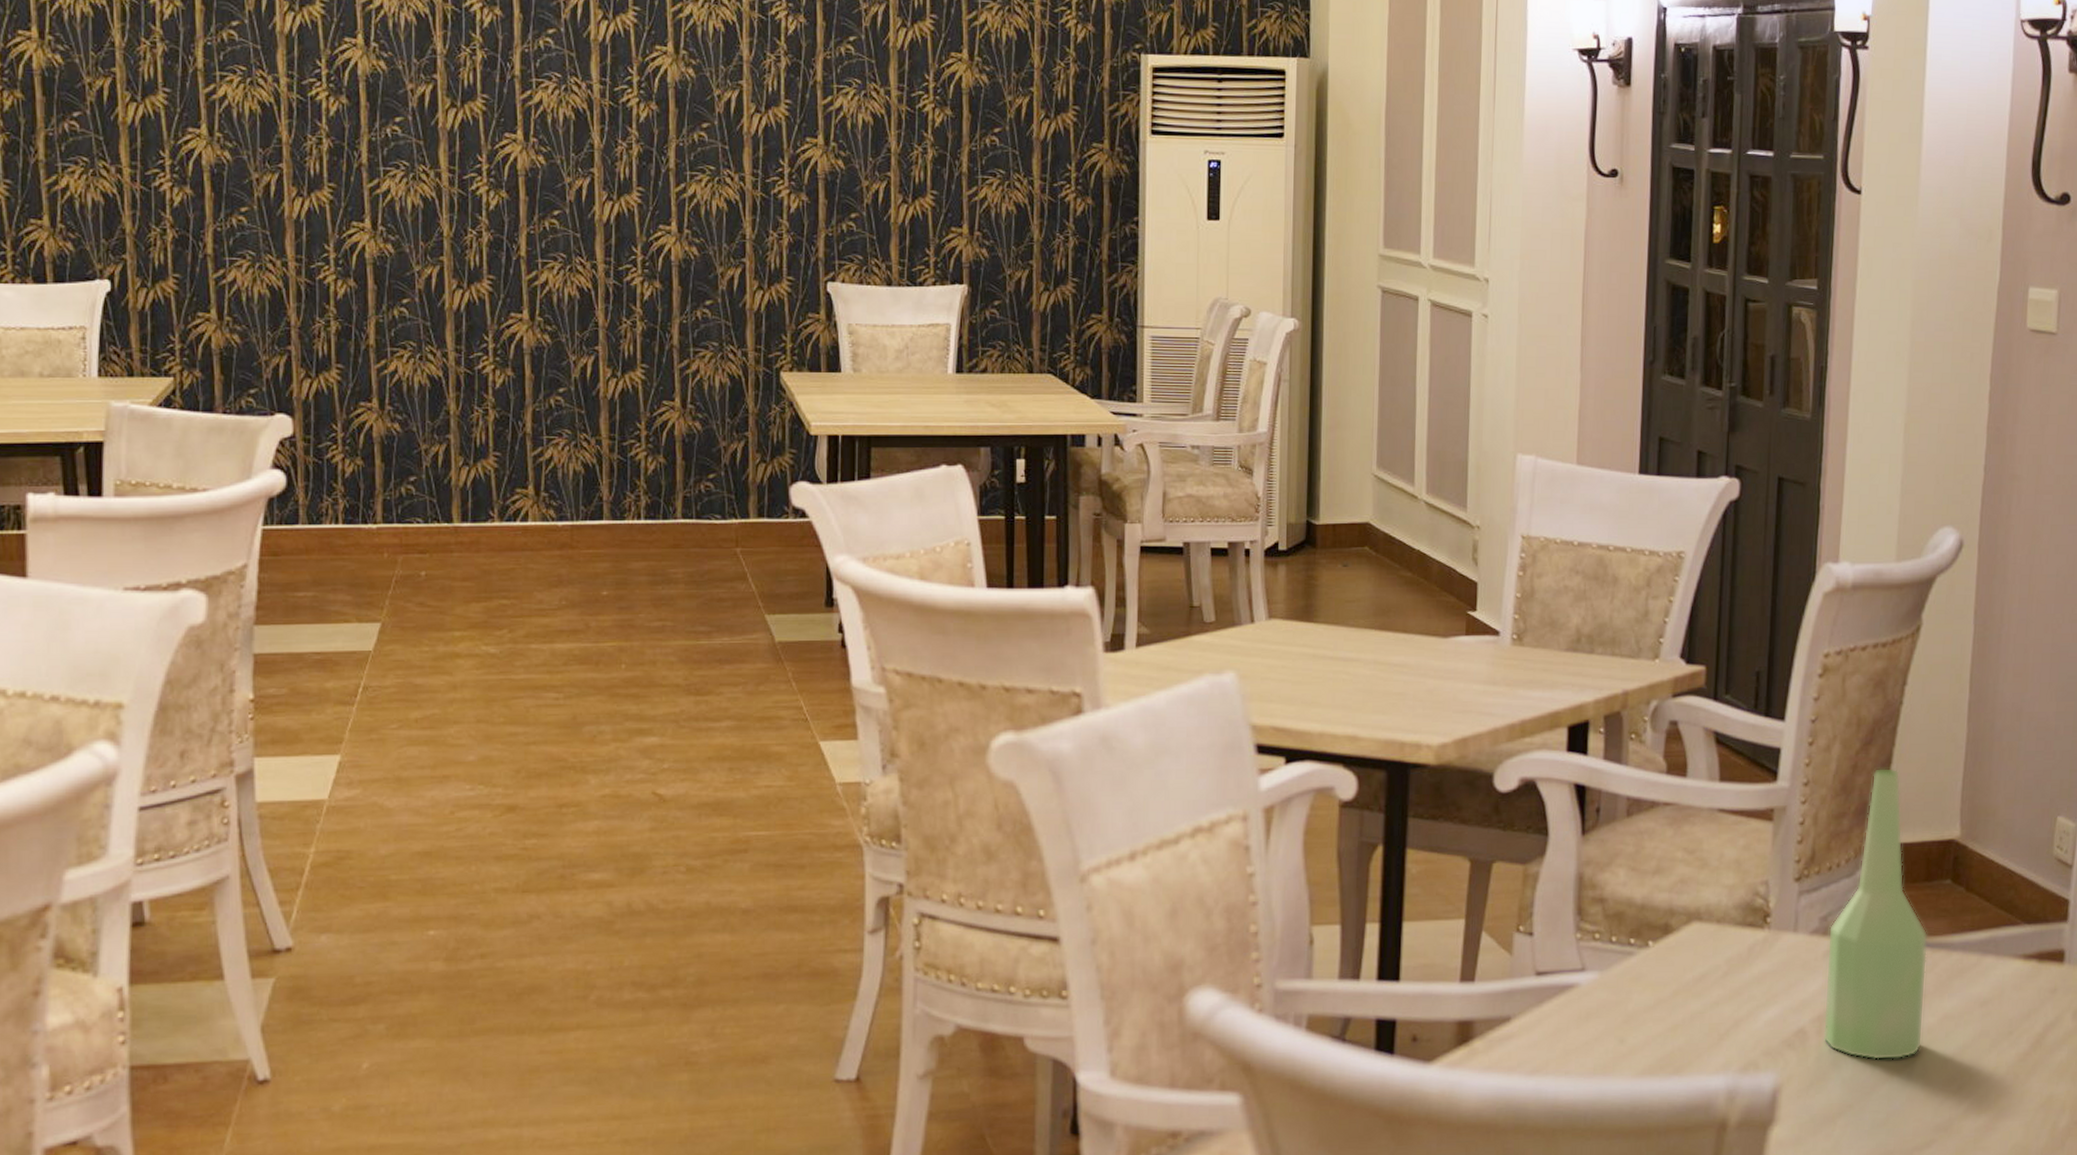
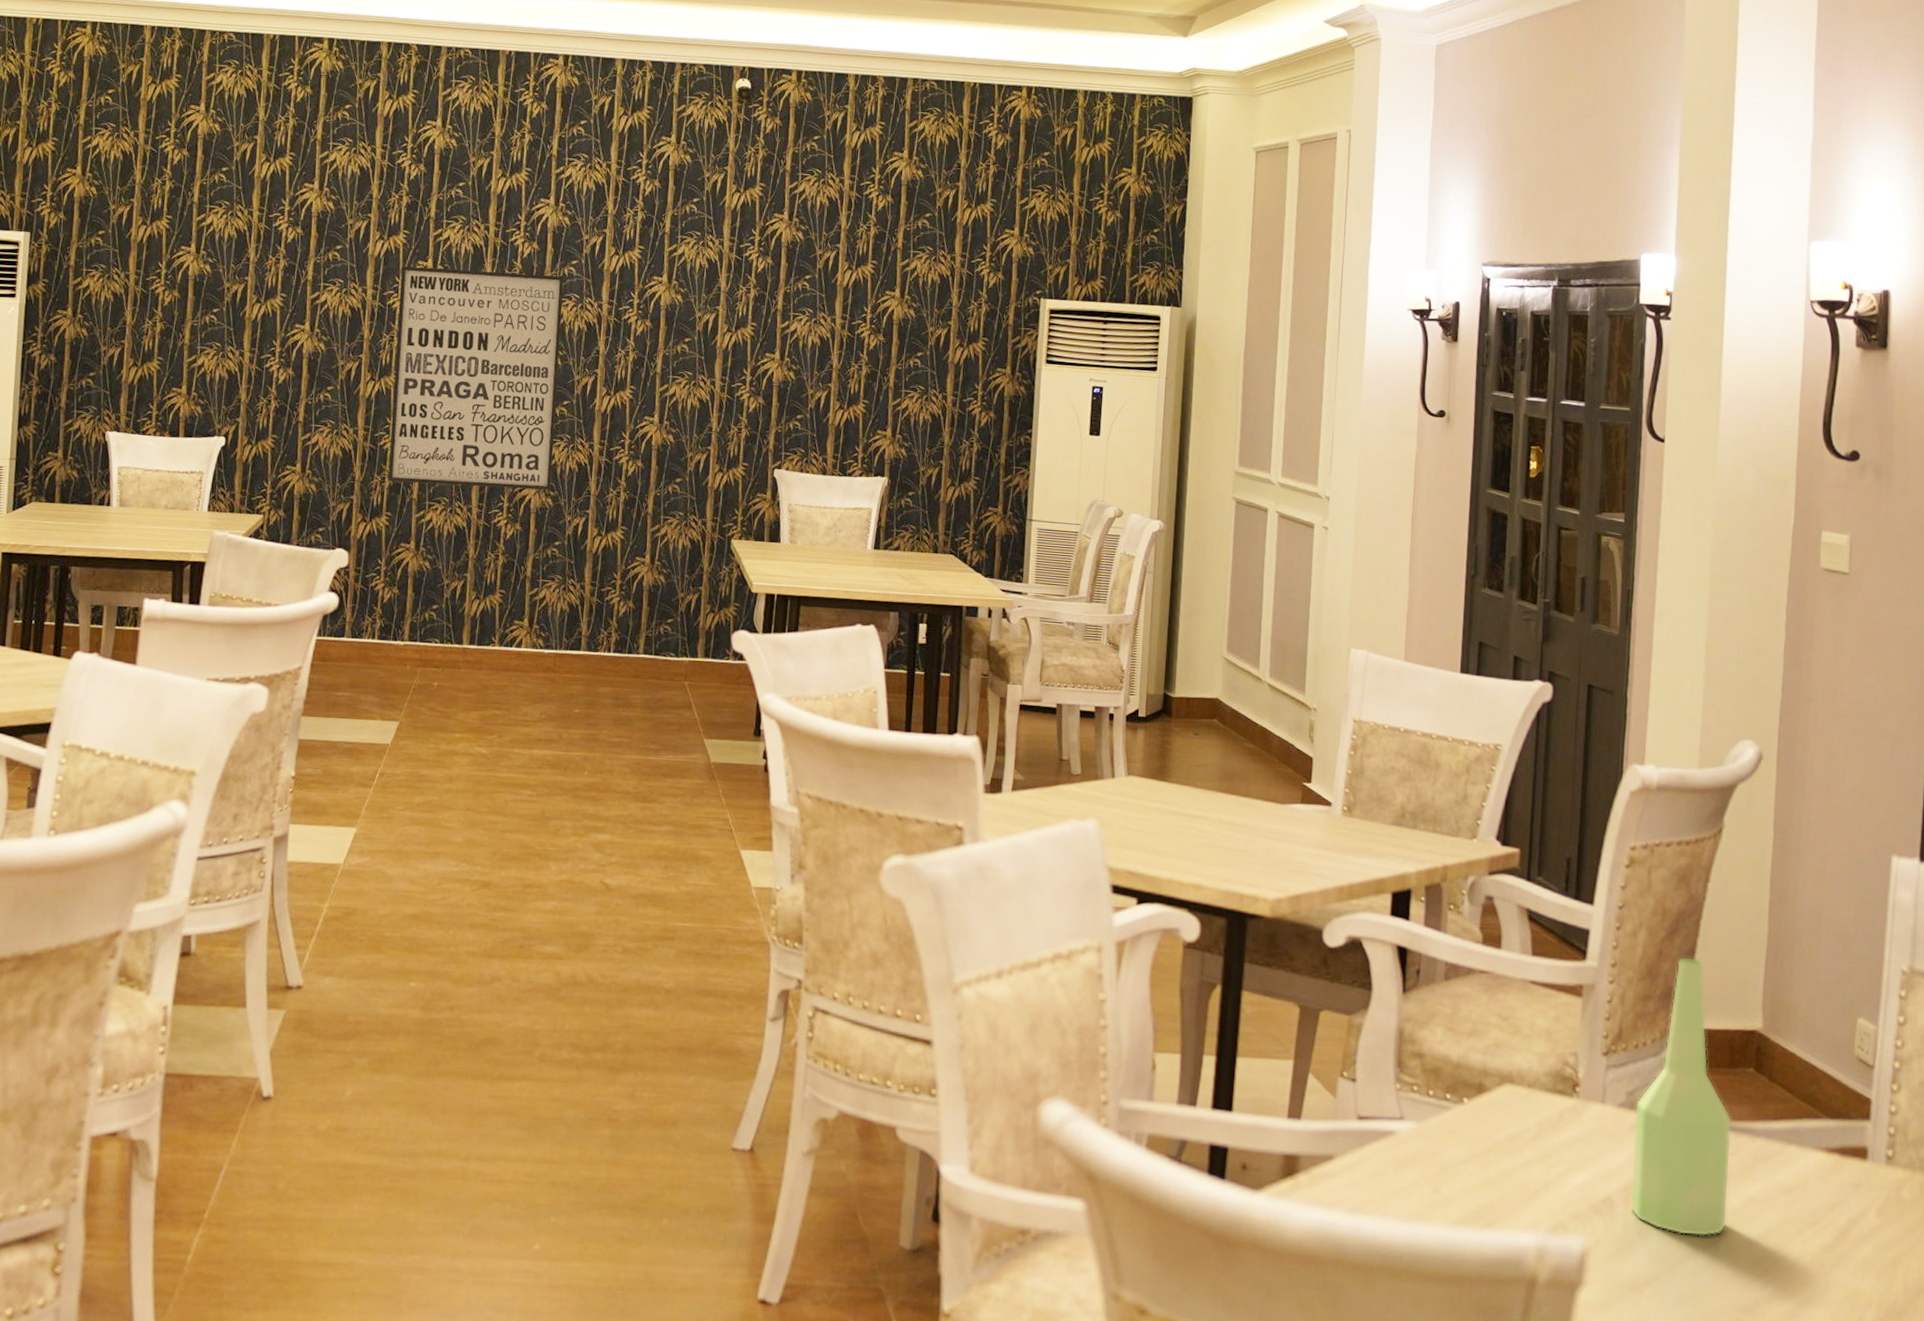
wall art: none [323,45,547,325] -> present [388,266,564,490]

